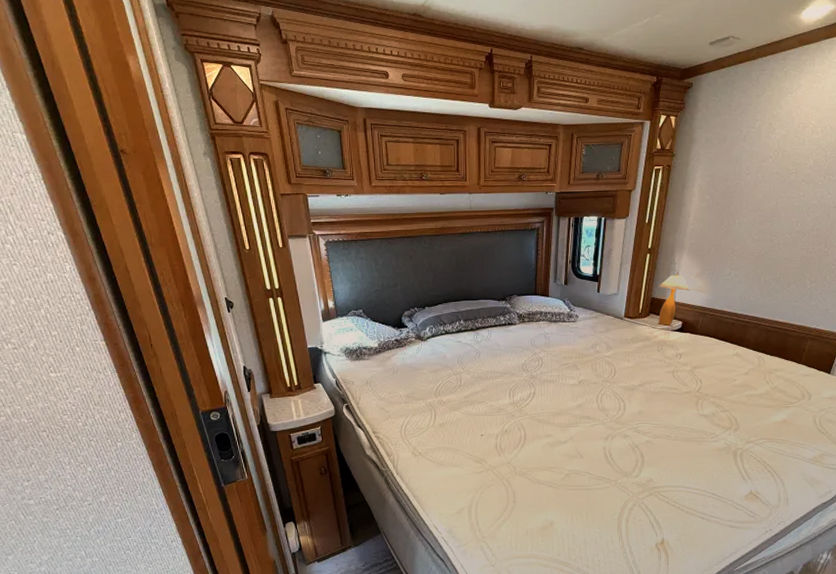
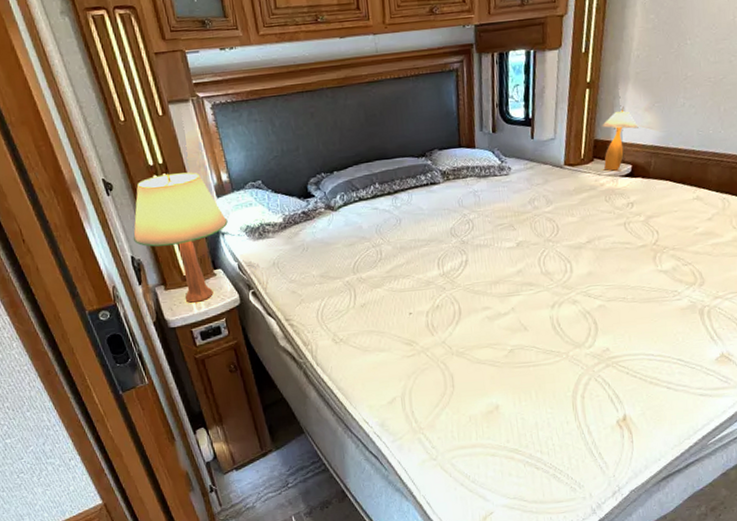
table lamp: none [246,296,330,411] -> present [133,172,228,303]

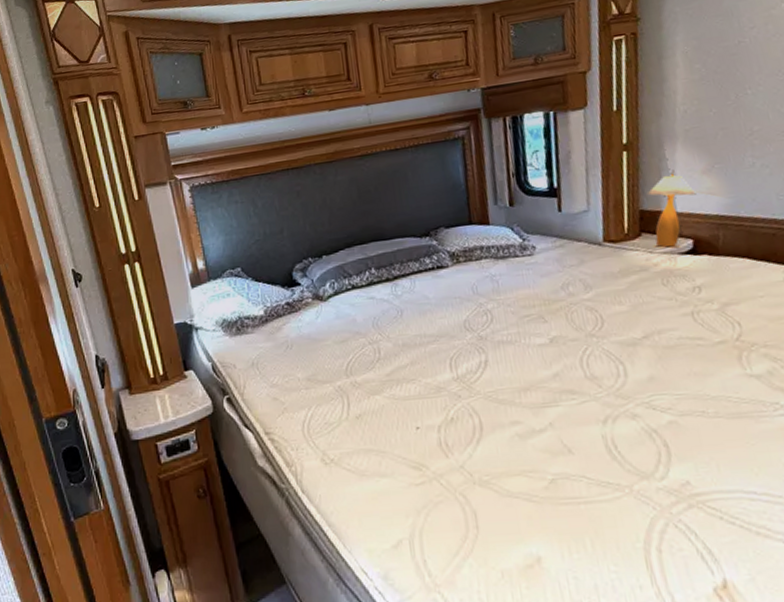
table lamp: present [133,172,228,303] -> none [98,260,202,410]

